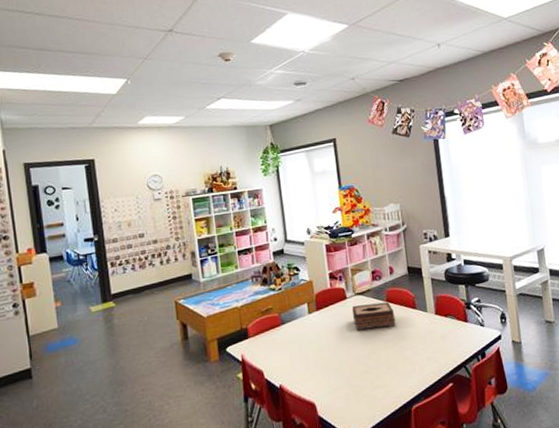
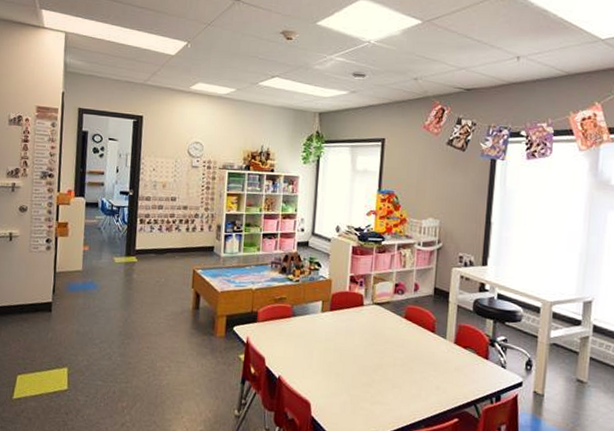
tissue box: present [352,302,396,331] -> none [366,315,411,346]

